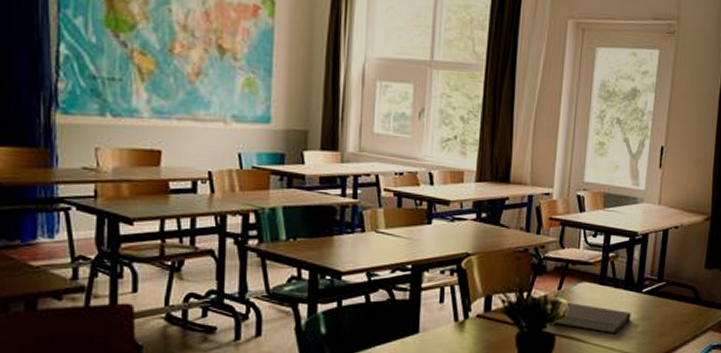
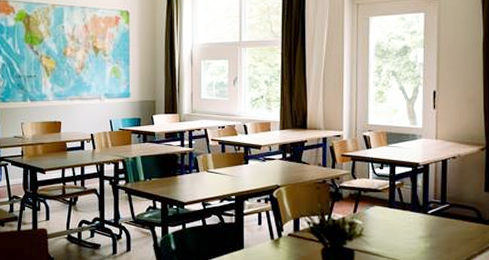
notebook: present [554,301,631,335] -> none [352,222,420,250]

